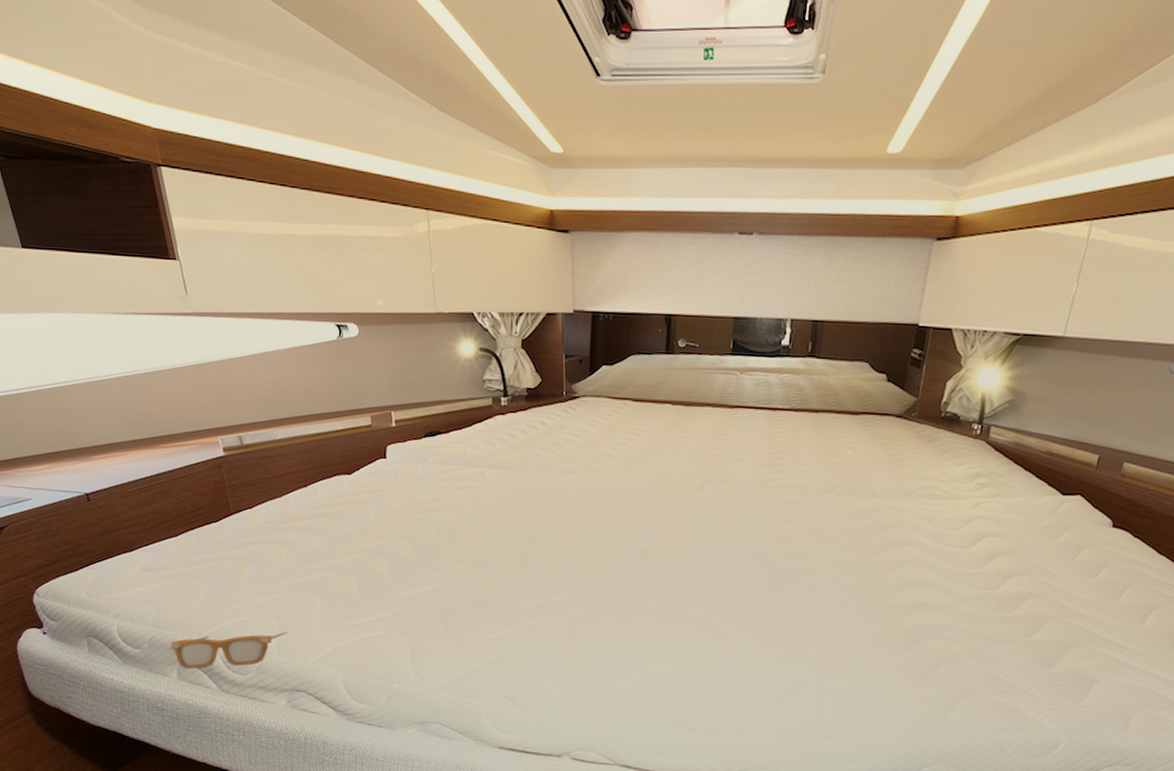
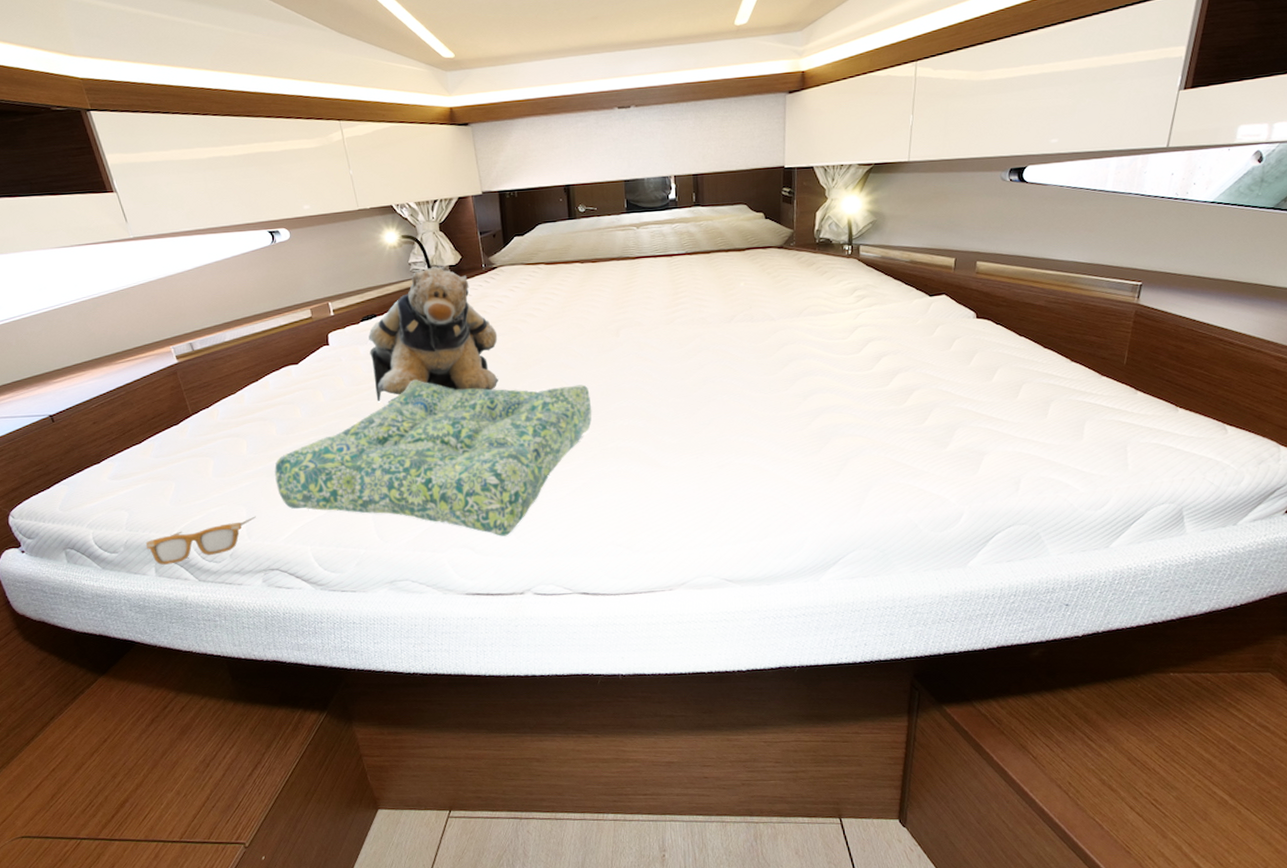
seat cushion: none [312,509,662,693] -> present [274,380,592,537]
teddy bear: none [429,387,570,532] -> present [368,266,498,401]

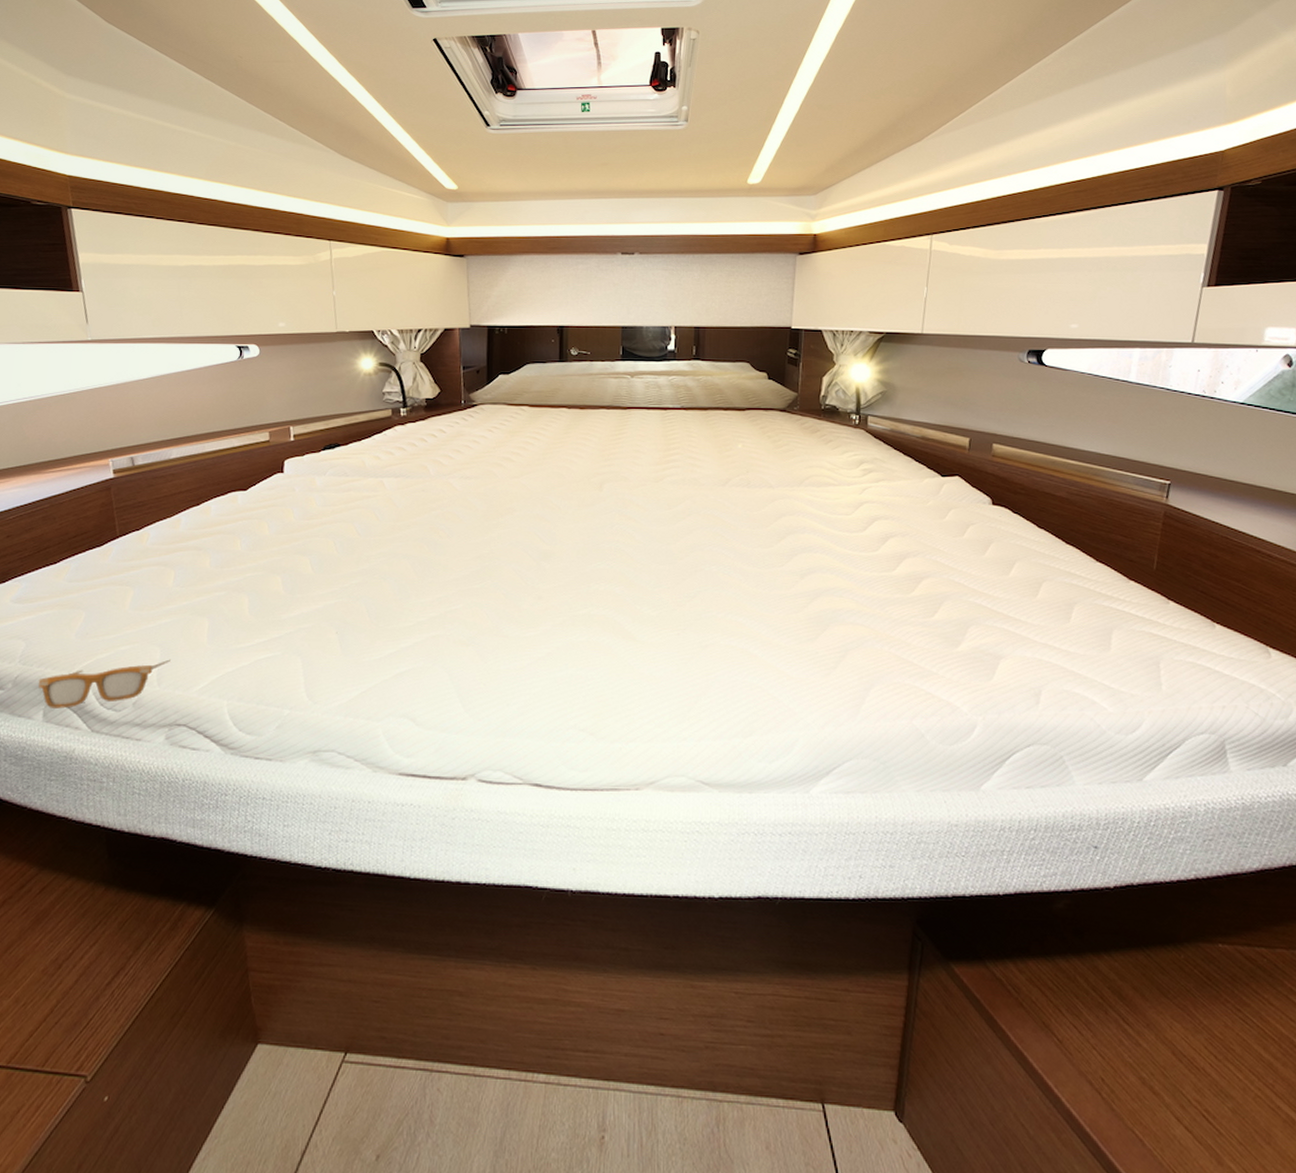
seat cushion: present [274,380,592,537] -> none [199,519,565,708]
teddy bear: present [368,266,498,401] -> none [327,398,470,540]

